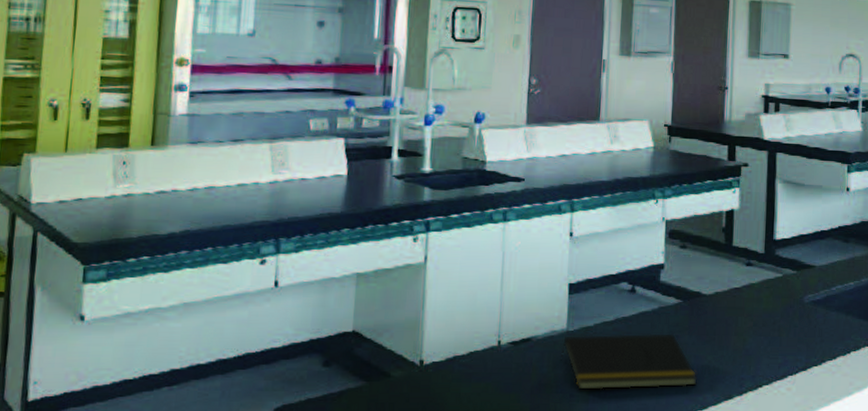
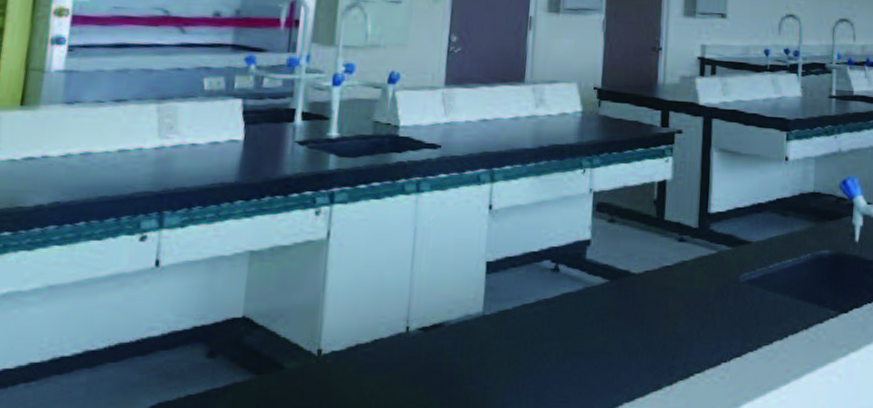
notepad: present [561,333,697,390] -> none [475,317,624,381]

